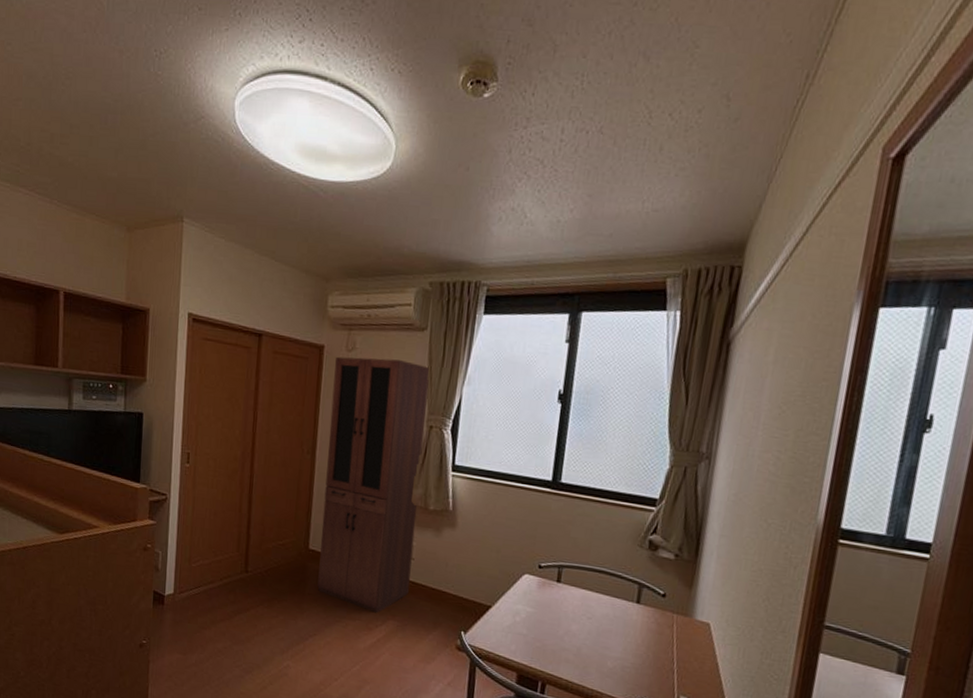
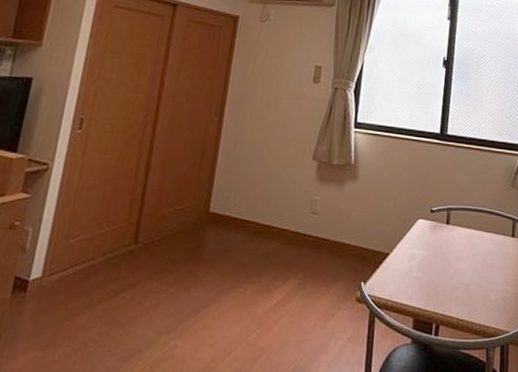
cabinet: present [317,356,429,613] -> none [216,26,335,273]

